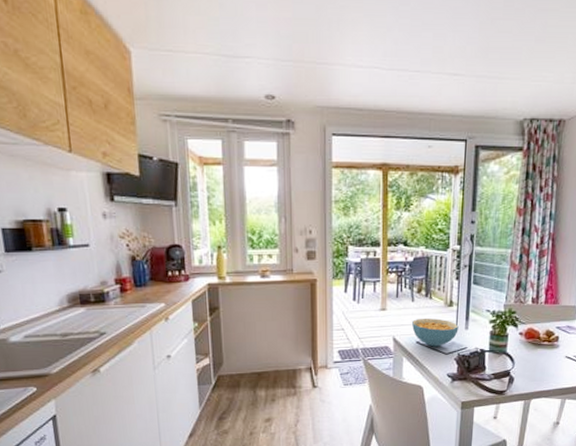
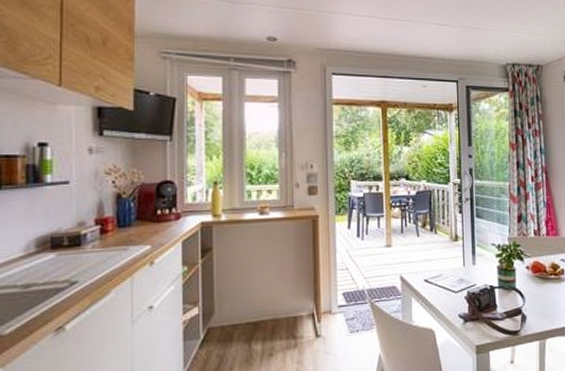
cereal bowl: present [411,318,459,347] -> none [418,254,466,285]

